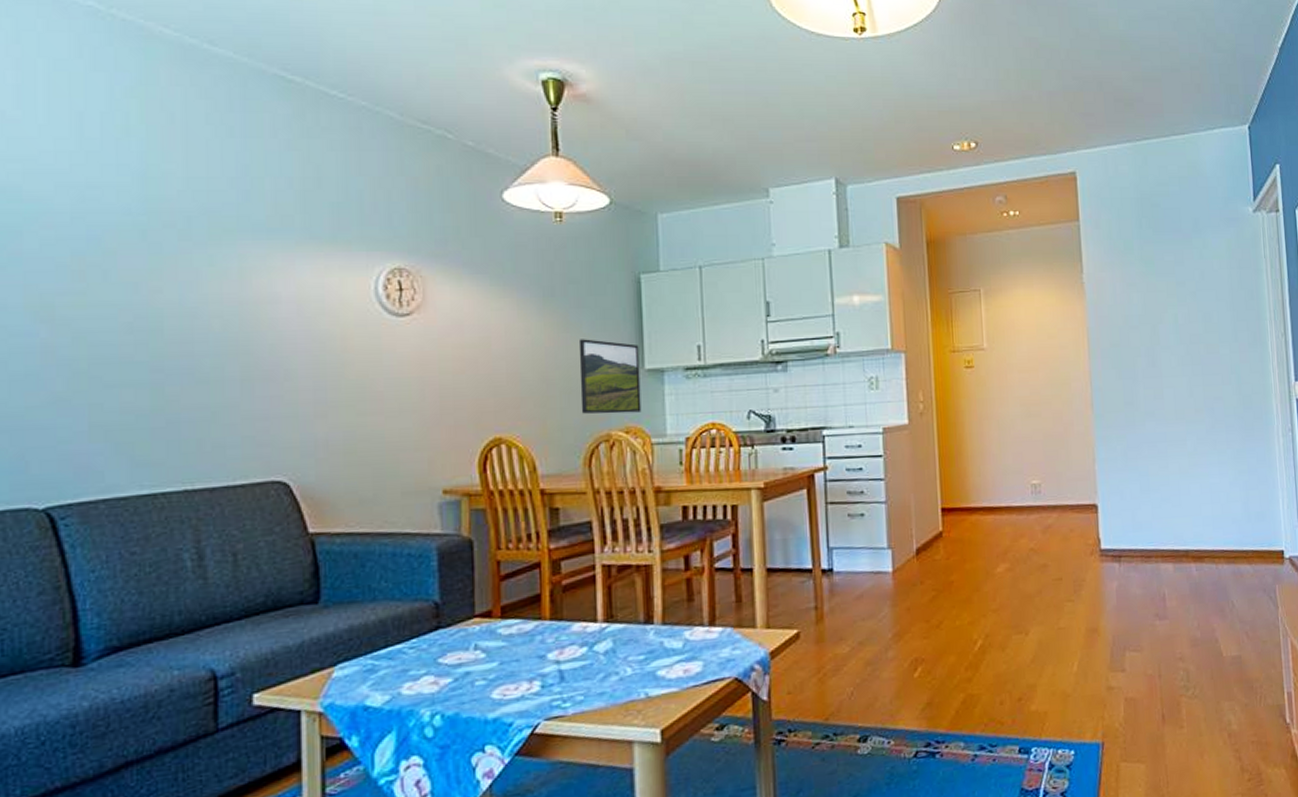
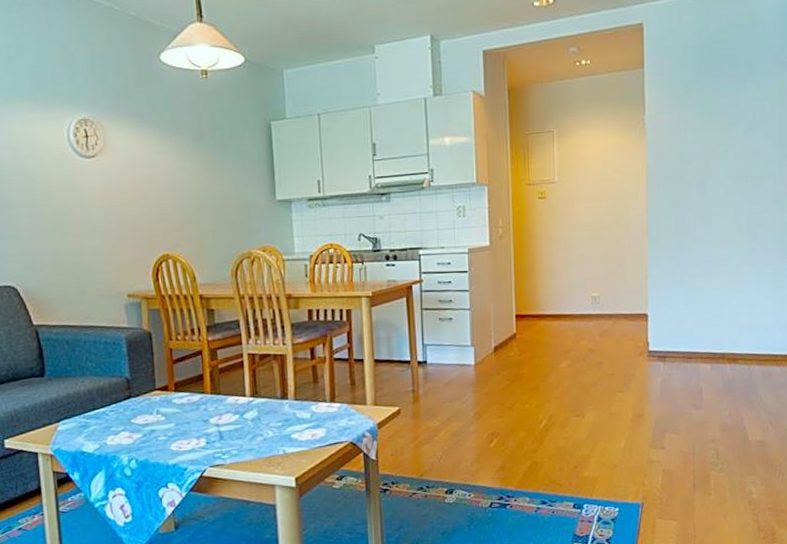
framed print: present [578,339,642,414] -> none [224,175,275,236]

